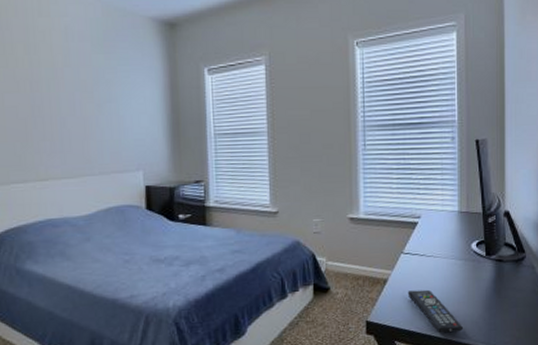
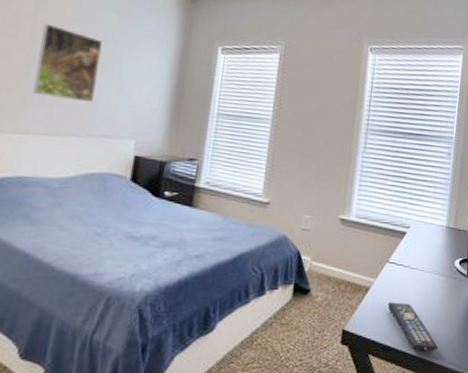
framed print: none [40,74,98,143] -> present [33,23,103,103]

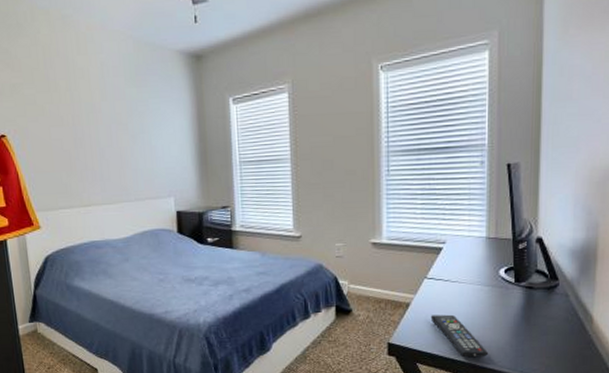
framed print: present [33,23,103,103] -> none [81,108,133,172]

